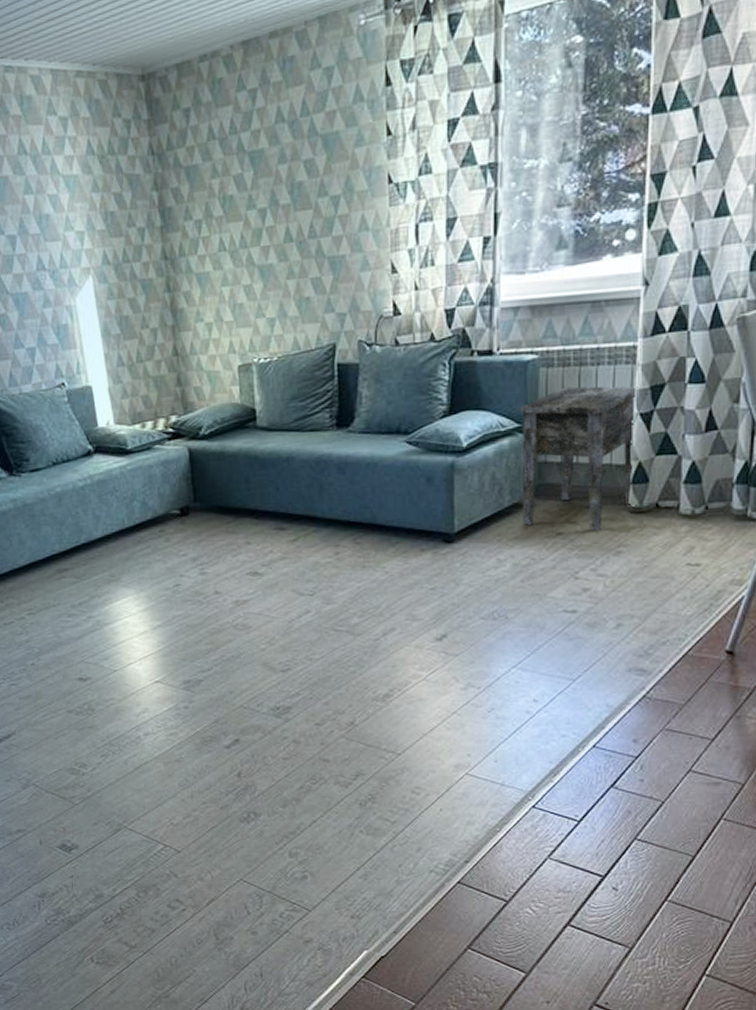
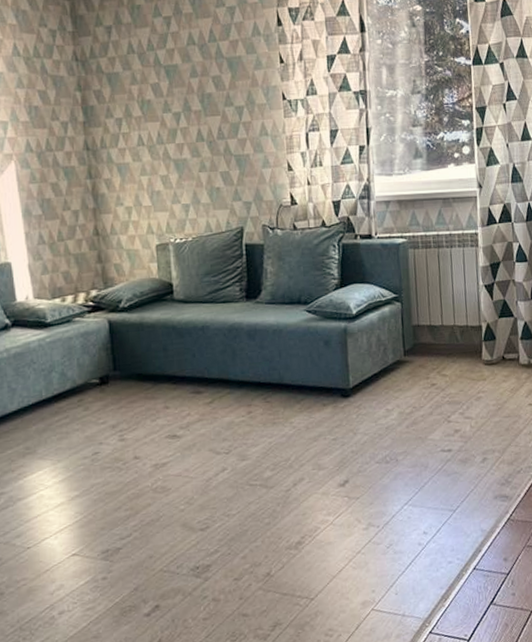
side table: present [520,386,638,532] -> none [396,264,484,382]

